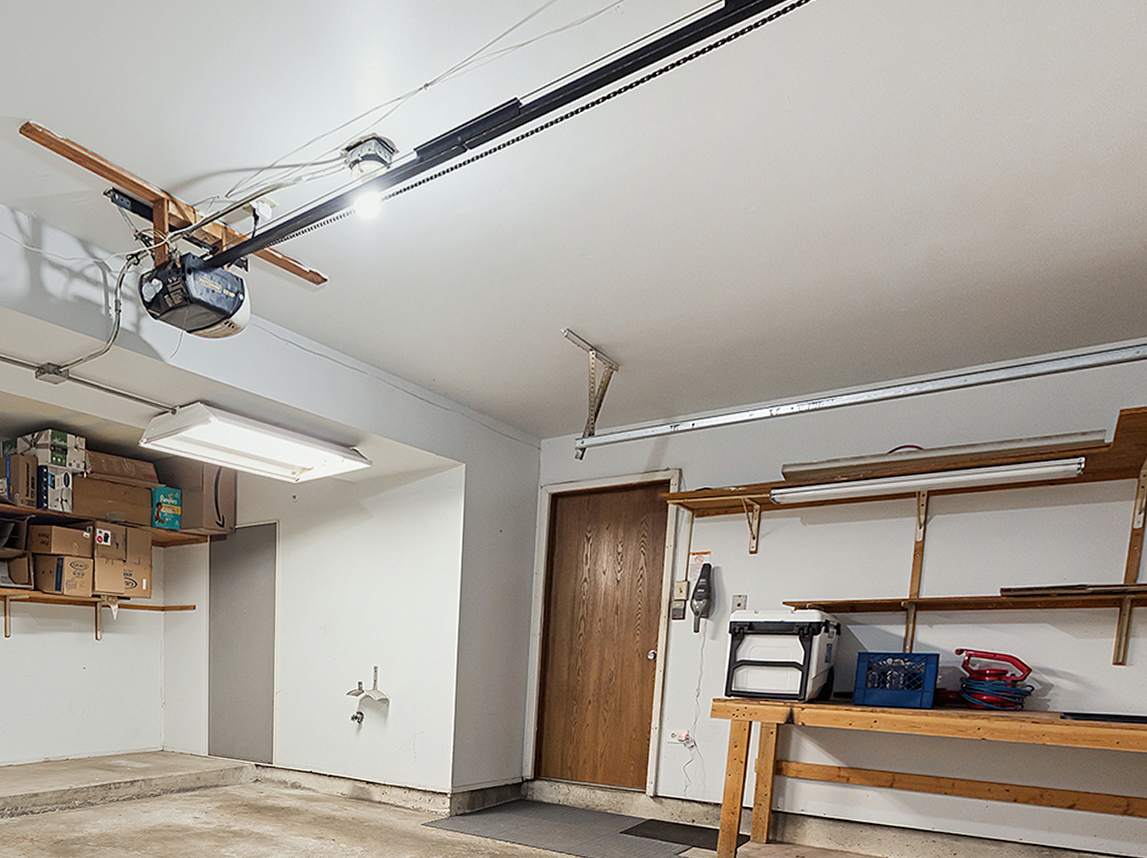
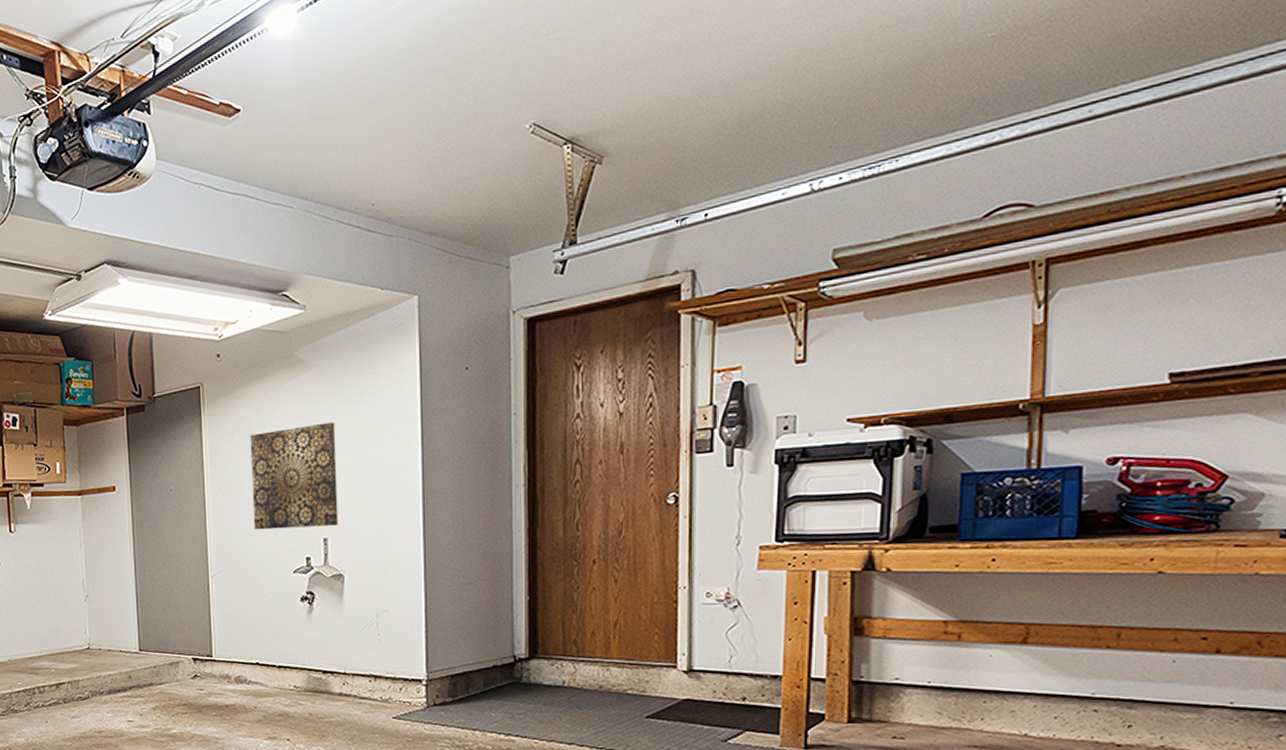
wall art: none [315,566,390,656] -> present [250,422,339,530]

